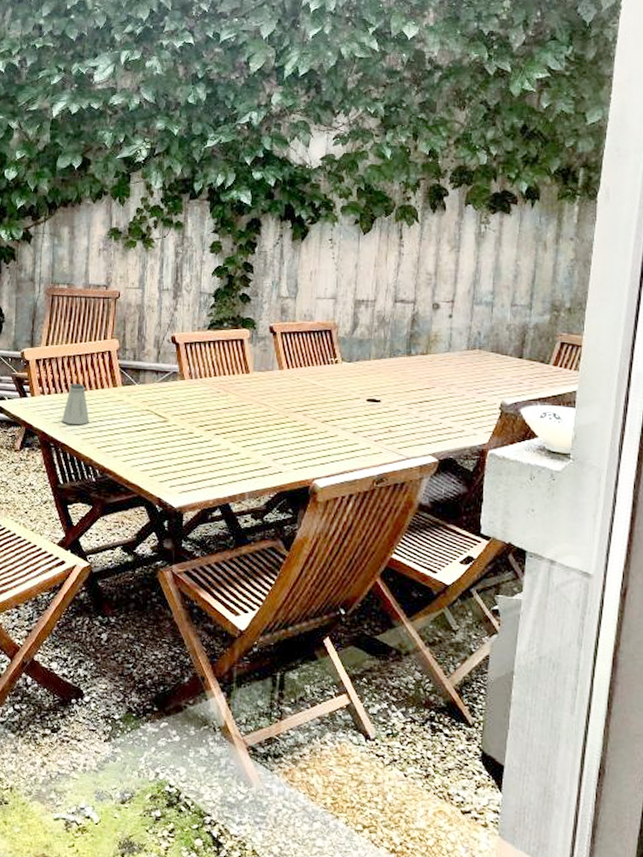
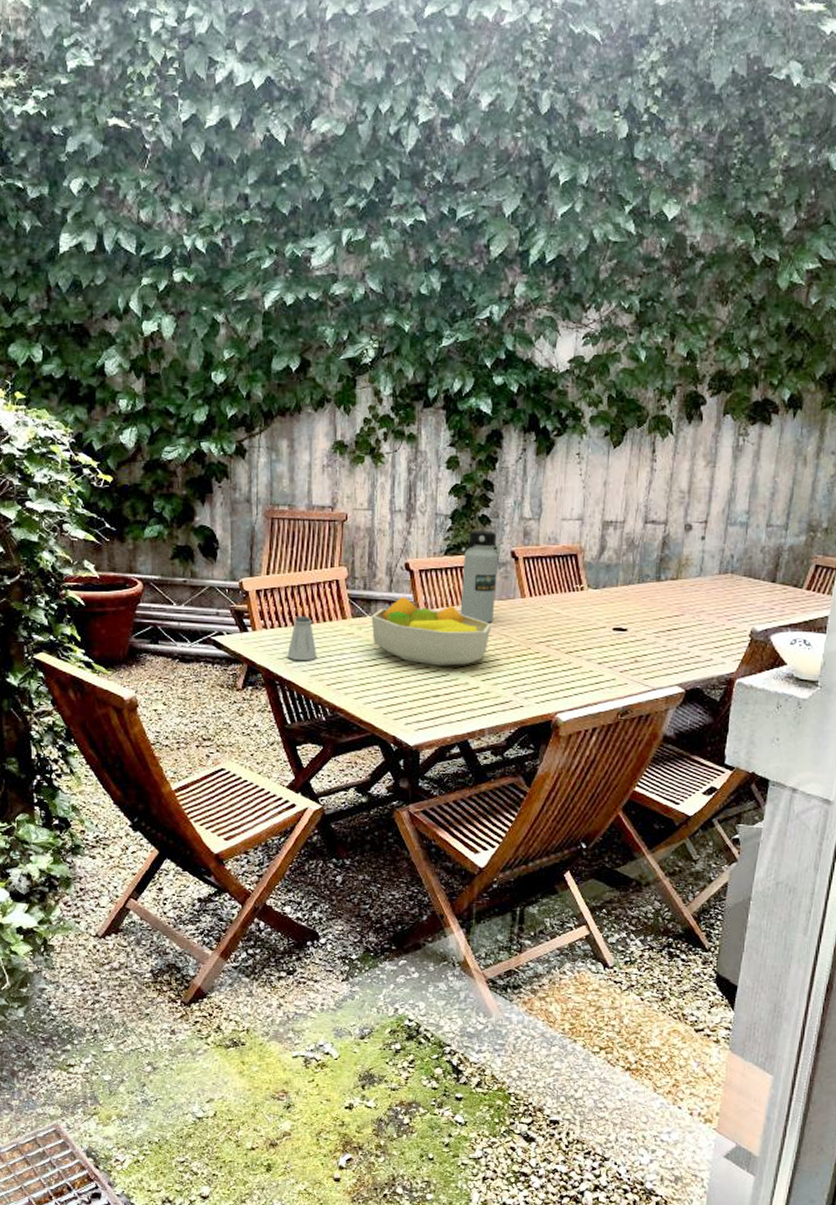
fruit bowl: none [139,366,252,433] -> present [371,596,492,666]
water bottle: none [222,307,258,393] -> present [460,530,499,623]

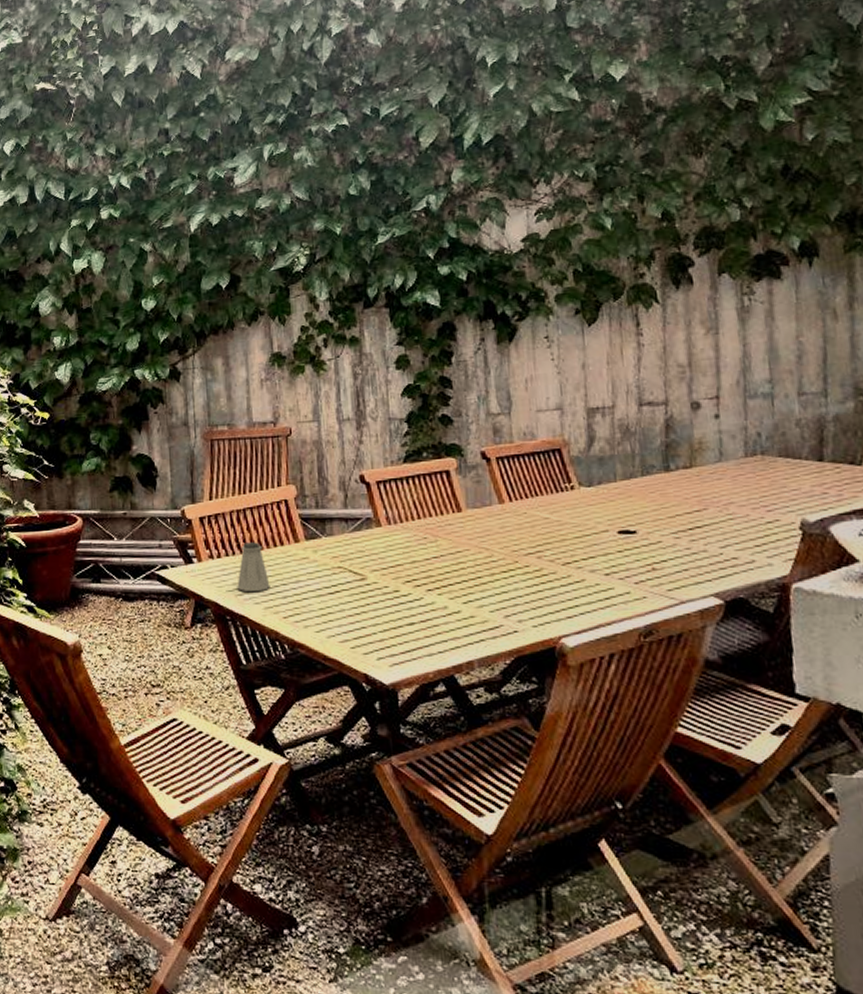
fruit bowl: present [371,596,492,666] -> none [326,512,468,589]
water bottle: present [460,530,499,623] -> none [426,431,469,536]

